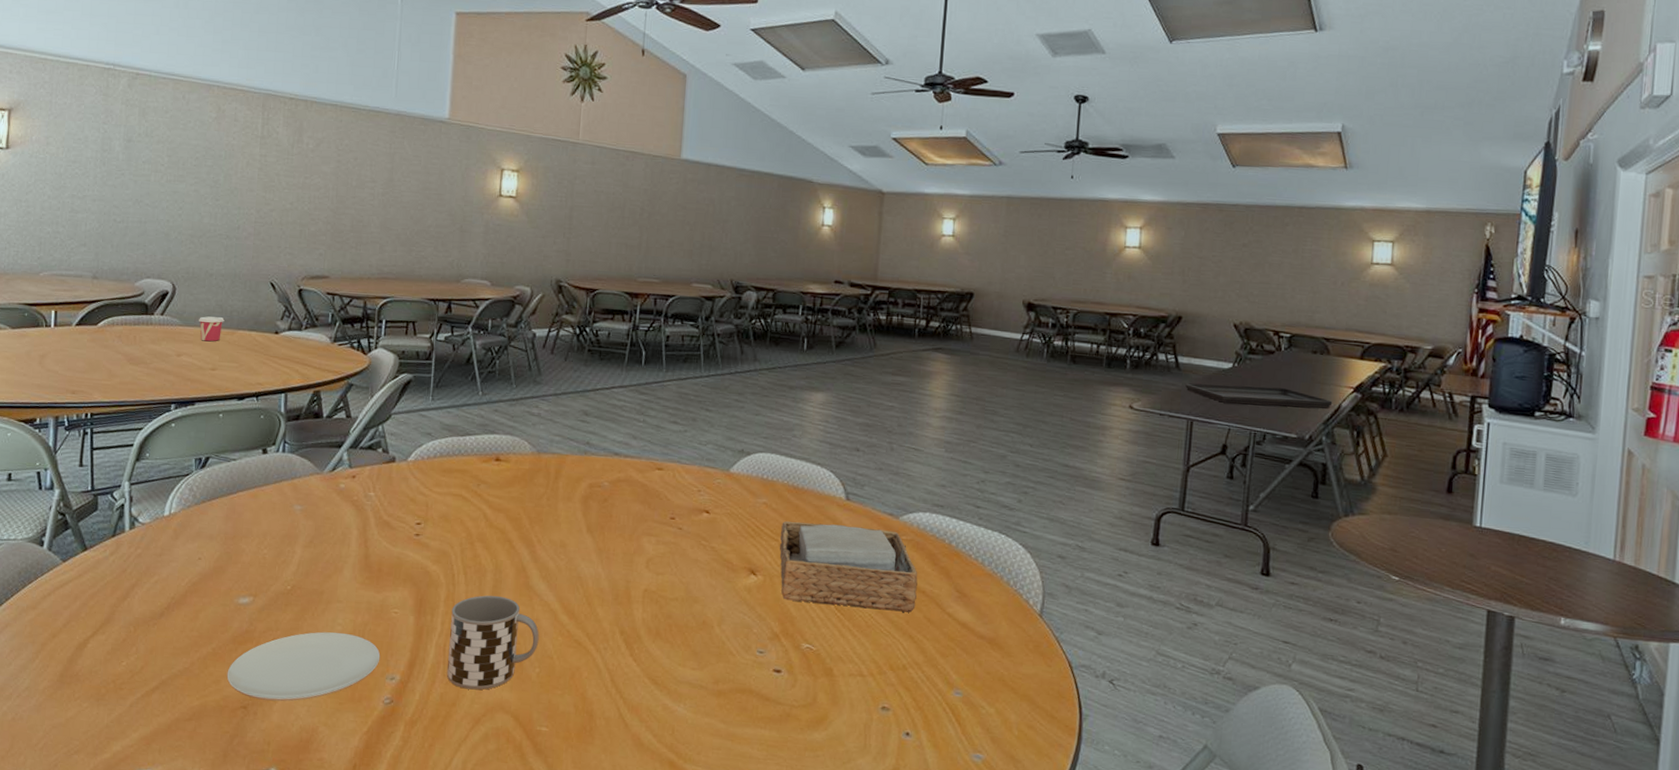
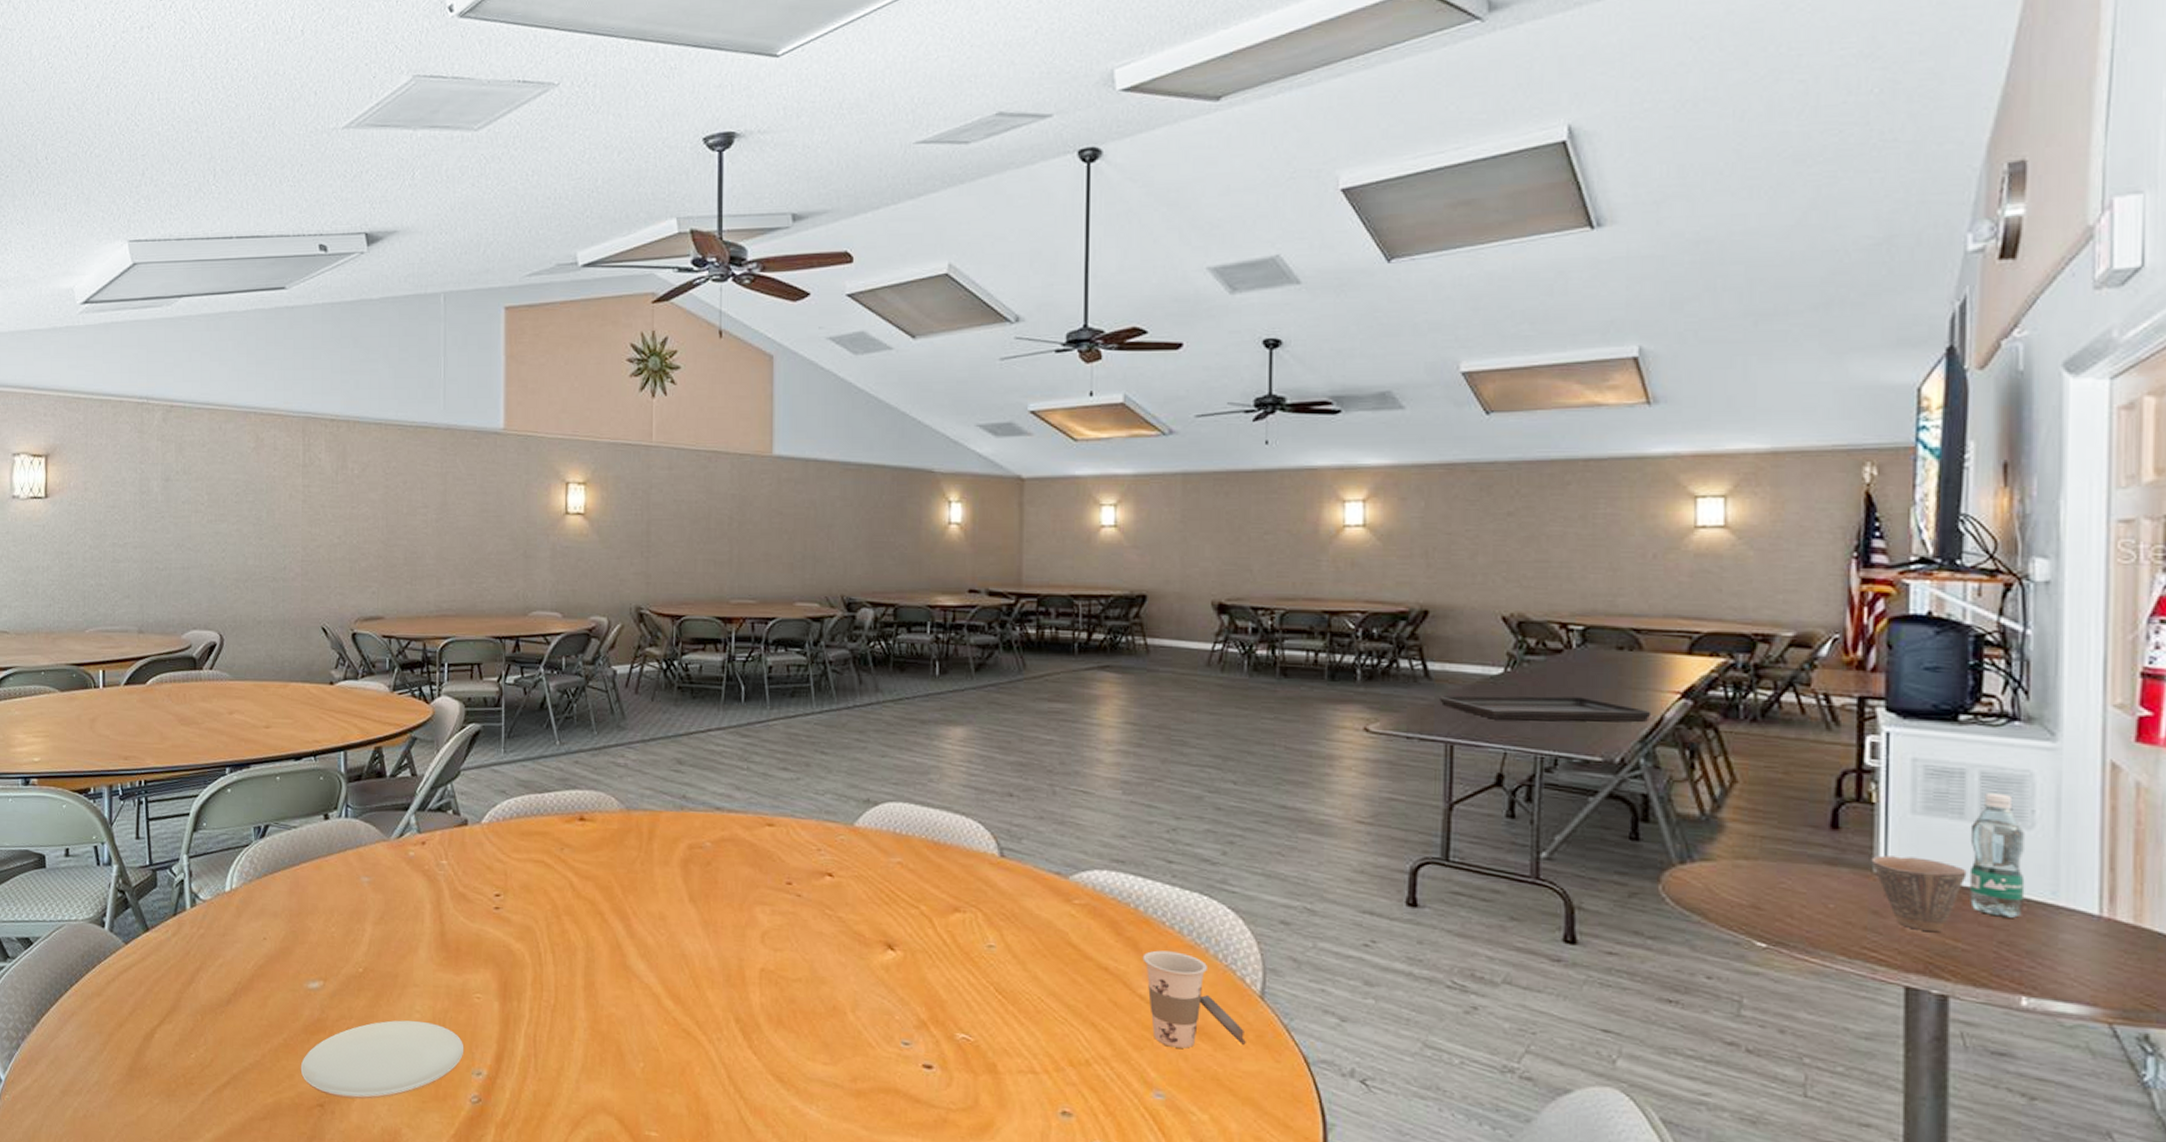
cup: present [199,316,225,342] -> none [249,668,276,697]
cup: present [446,595,540,690] -> none [538,977,642,1088]
napkin holder: present [779,521,918,613] -> none [920,884,1098,995]
cup: none [952,577,1026,656] -> present [1142,950,1246,1049]
cup: none [1471,513,1533,571] -> present [1871,855,1967,933]
bottle: none [1532,469,1572,561] -> present [1968,793,2026,918]

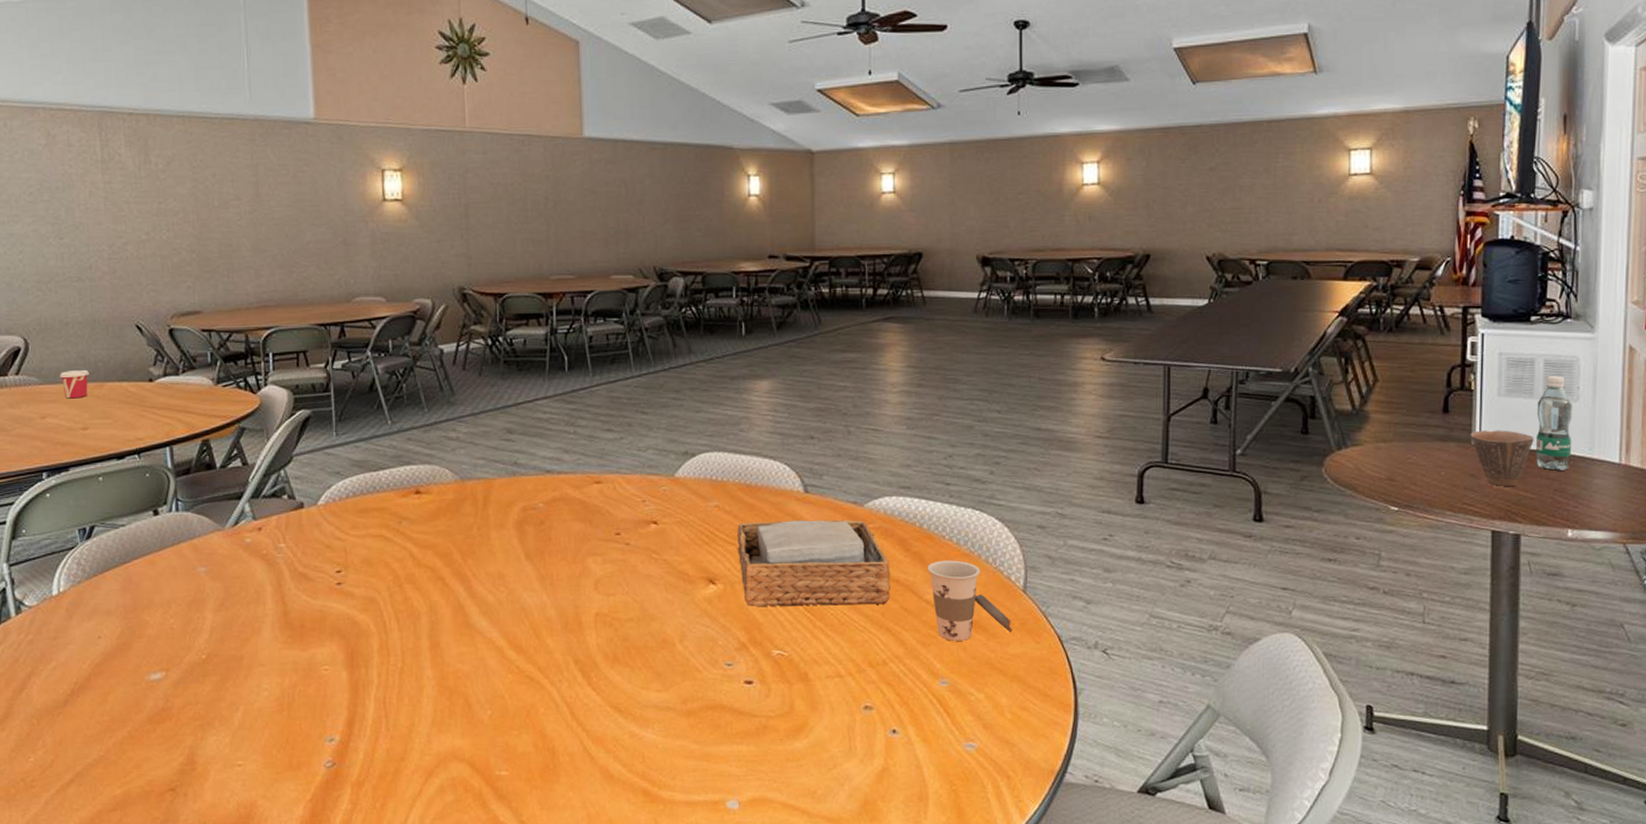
cup: none [249,668,276,697] -> present [60,369,89,399]
plate: present [300,1020,464,1099] -> none [148,698,316,780]
napkin holder: none [920,884,1098,995] -> present [736,519,890,607]
serving tray: present [1440,695,1652,722] -> none [1159,320,1317,344]

